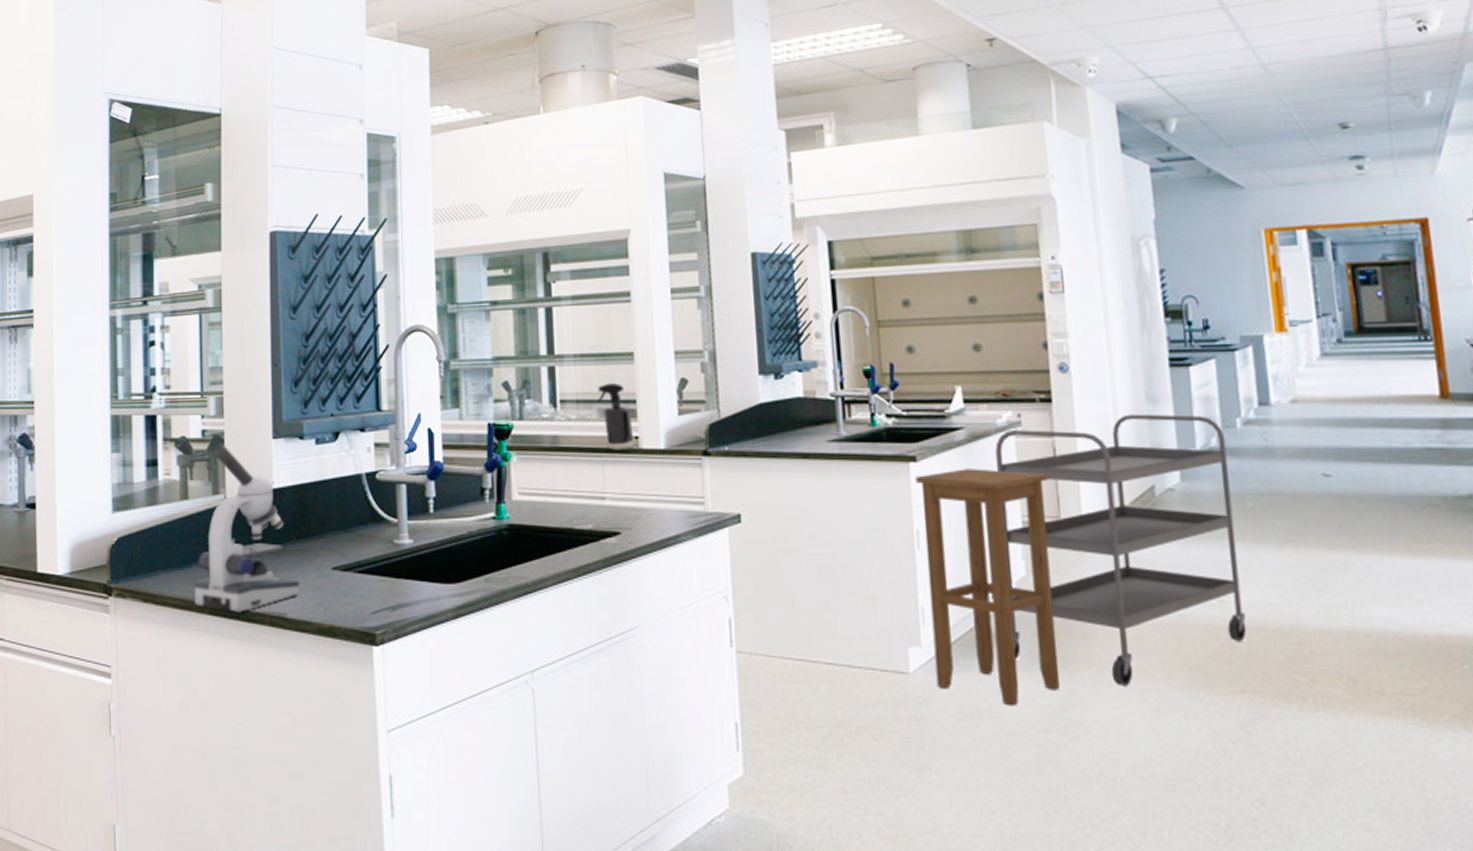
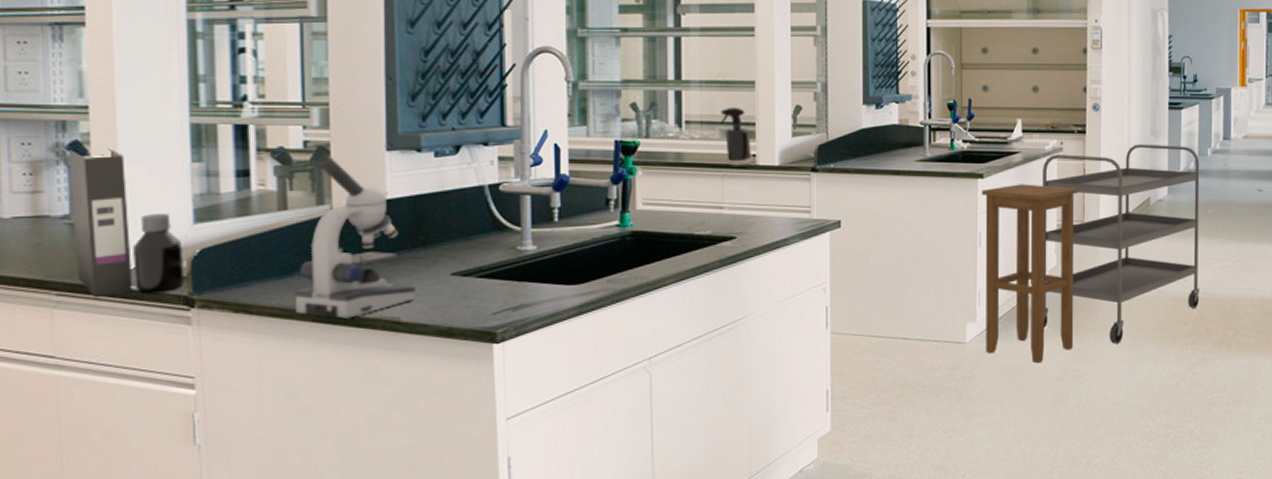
binder: none [18,440,64,584] -> present [68,148,133,298]
bottle: none [65,503,104,582] -> present [133,214,185,295]

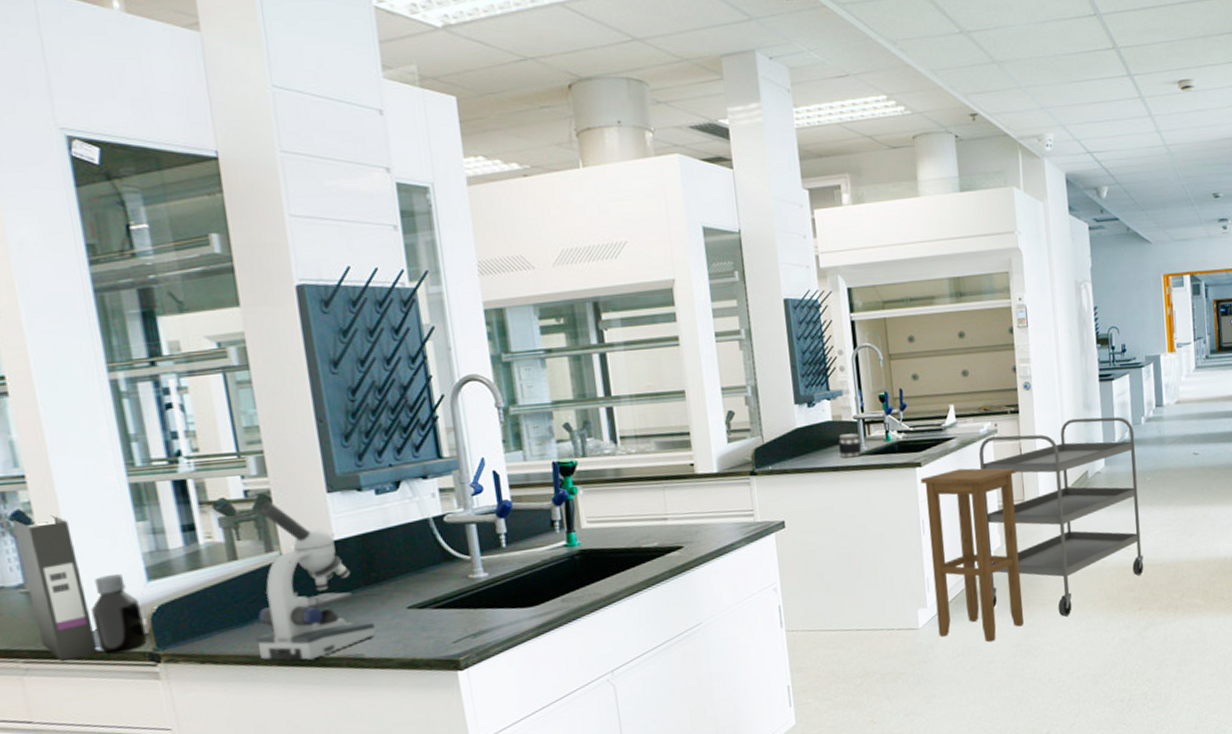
spray bottle: present [720,108,753,166] -> none [654,418,691,477]
jar: none [902,139,925,163] -> present [838,433,861,458]

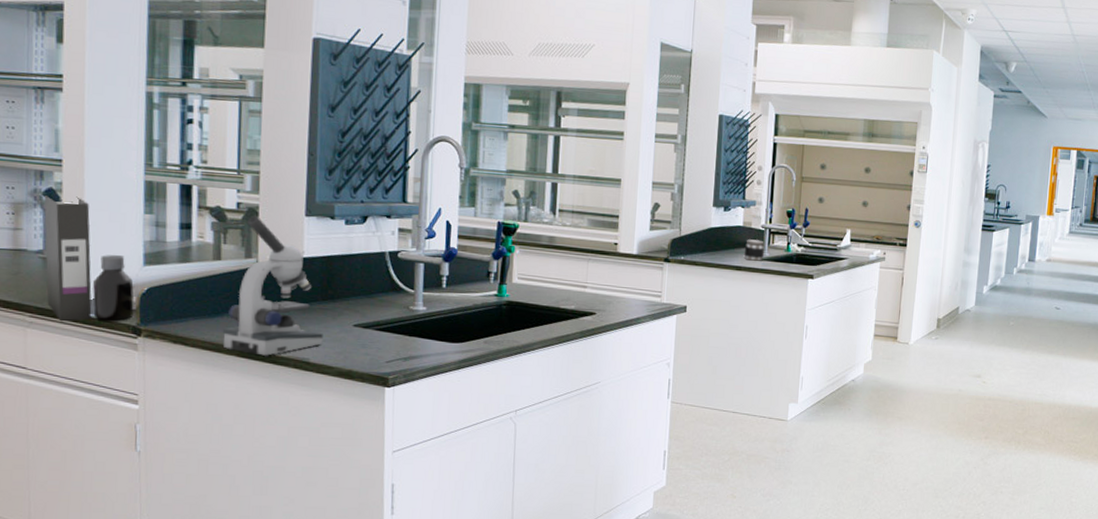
stool: present [920,468,1024,642] -> none [804,286,896,443]
utility cart: present [979,416,1144,617] -> none [856,259,1006,433]

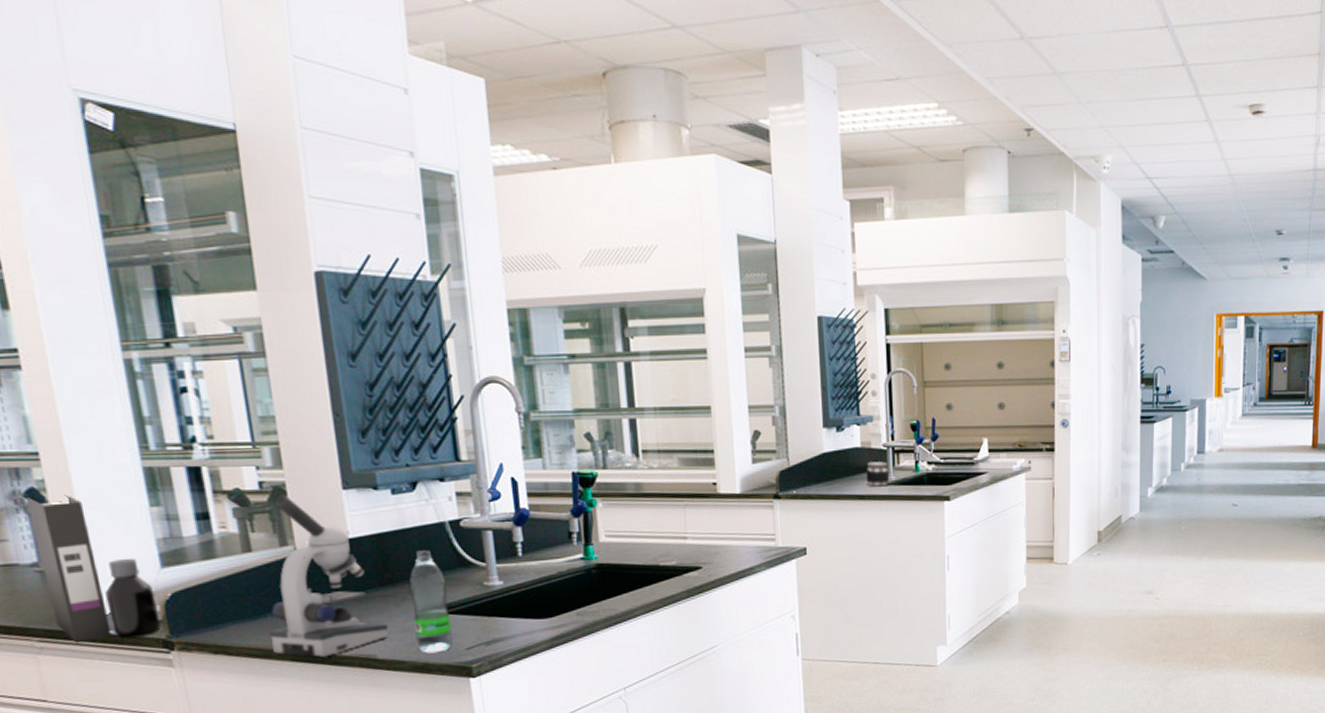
bottle: none [345,274,379,363] -> present [408,550,453,654]

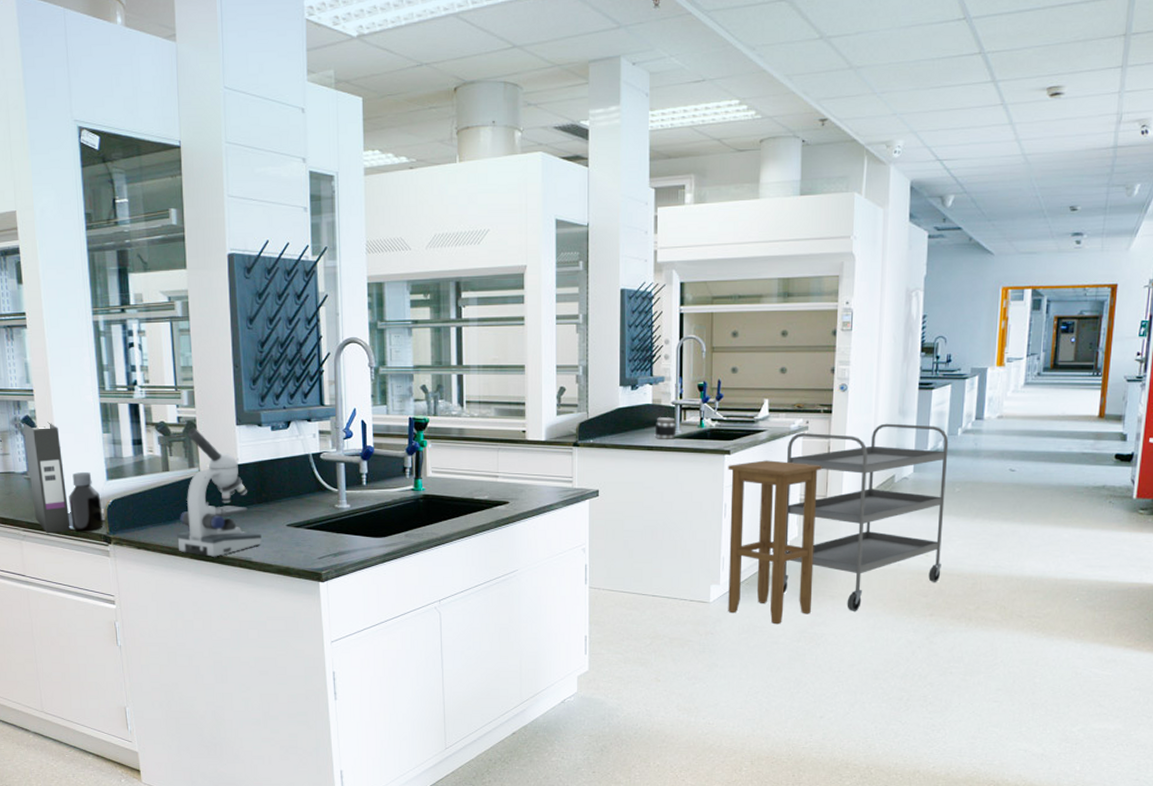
bottle: present [408,550,453,654] -> none [279,476,308,560]
stool: none [948,505,1047,683] -> present [728,460,822,624]
utility cart: none [1010,460,1173,663] -> present [783,423,949,611]

